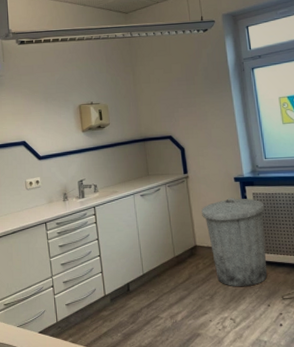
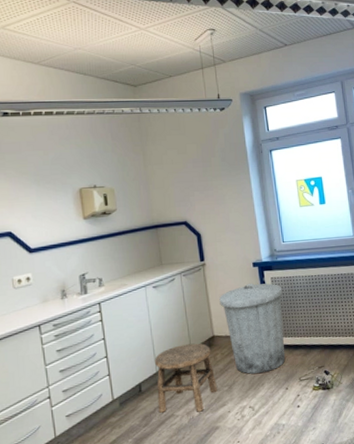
stool: none [142,251,200,317] -> present [155,343,218,413]

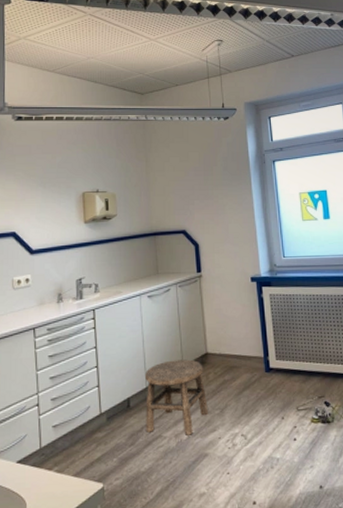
trash can: present [219,283,285,374] -> none [215,298,282,399]

